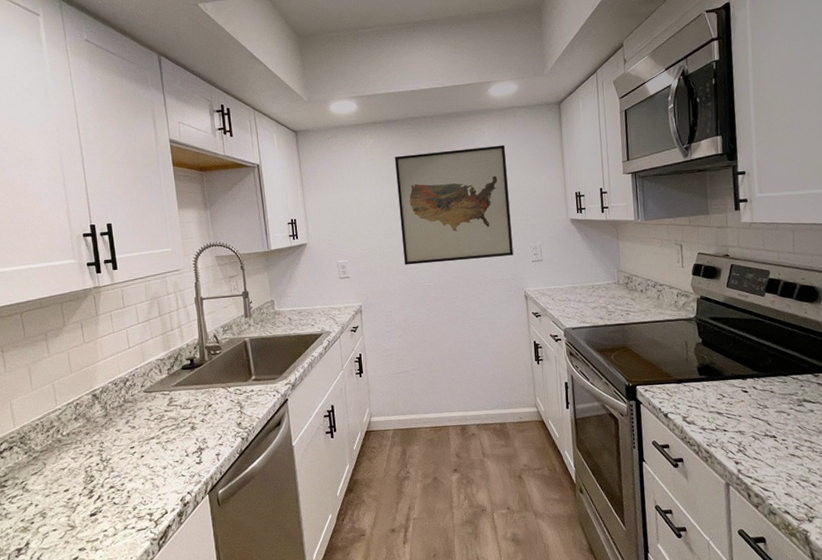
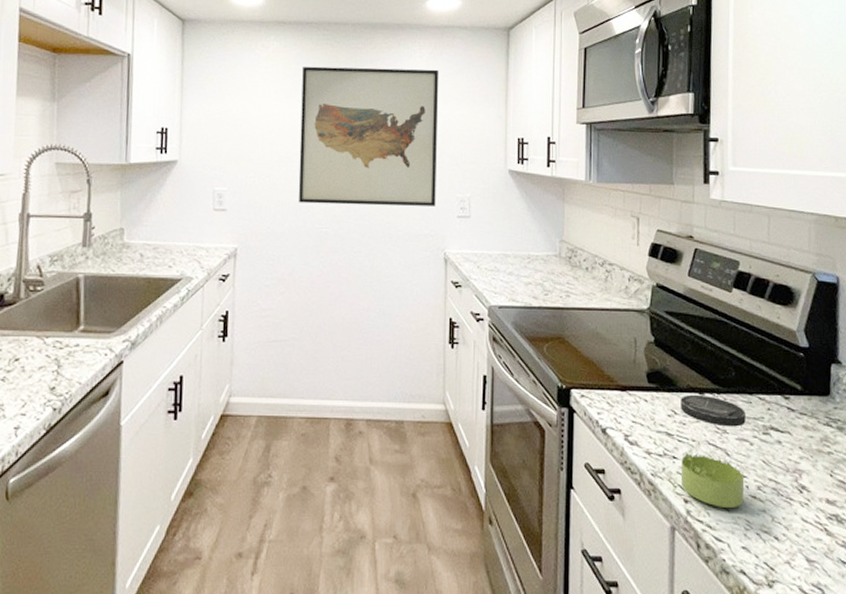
jar: none [727,380,785,465] -> present [680,394,746,507]

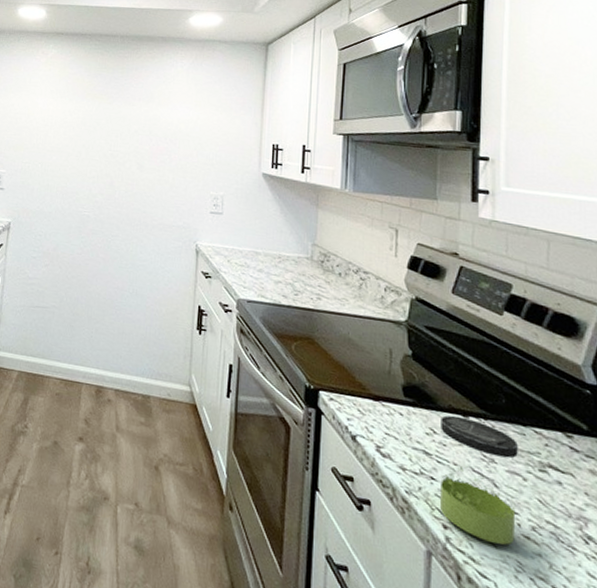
wall art: present [298,66,439,206] -> none [66,71,199,201]

